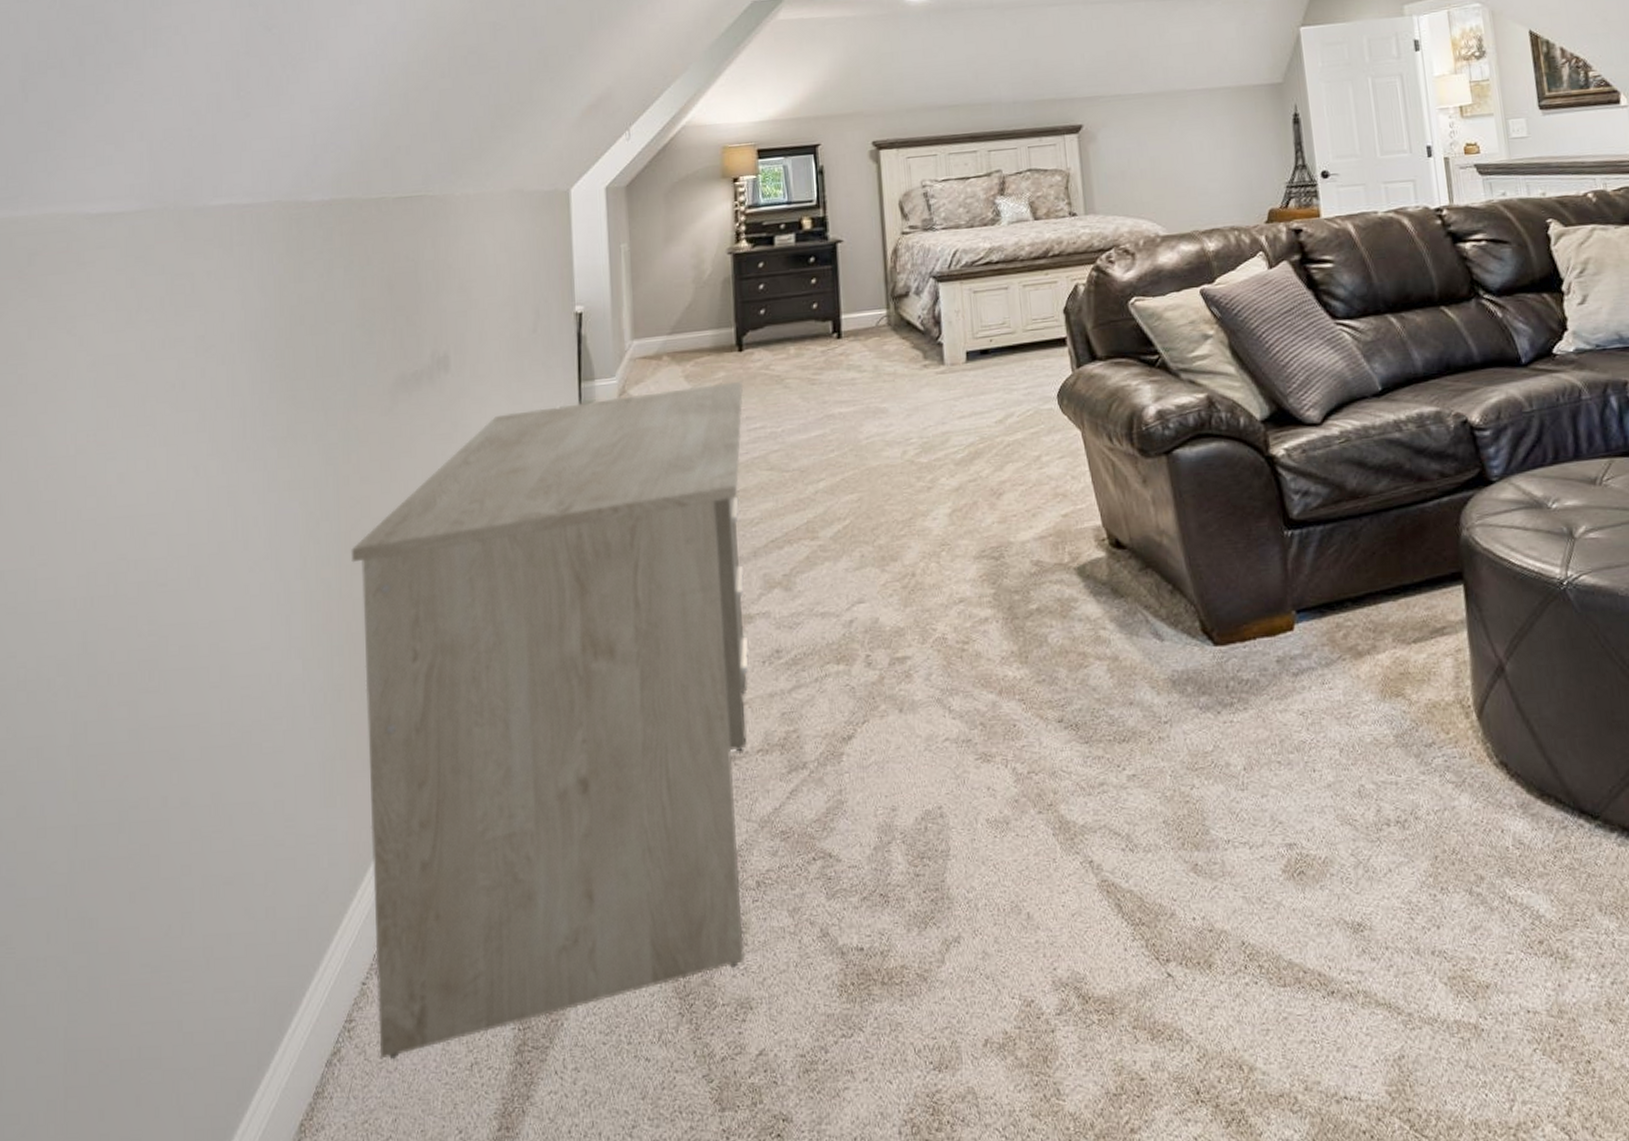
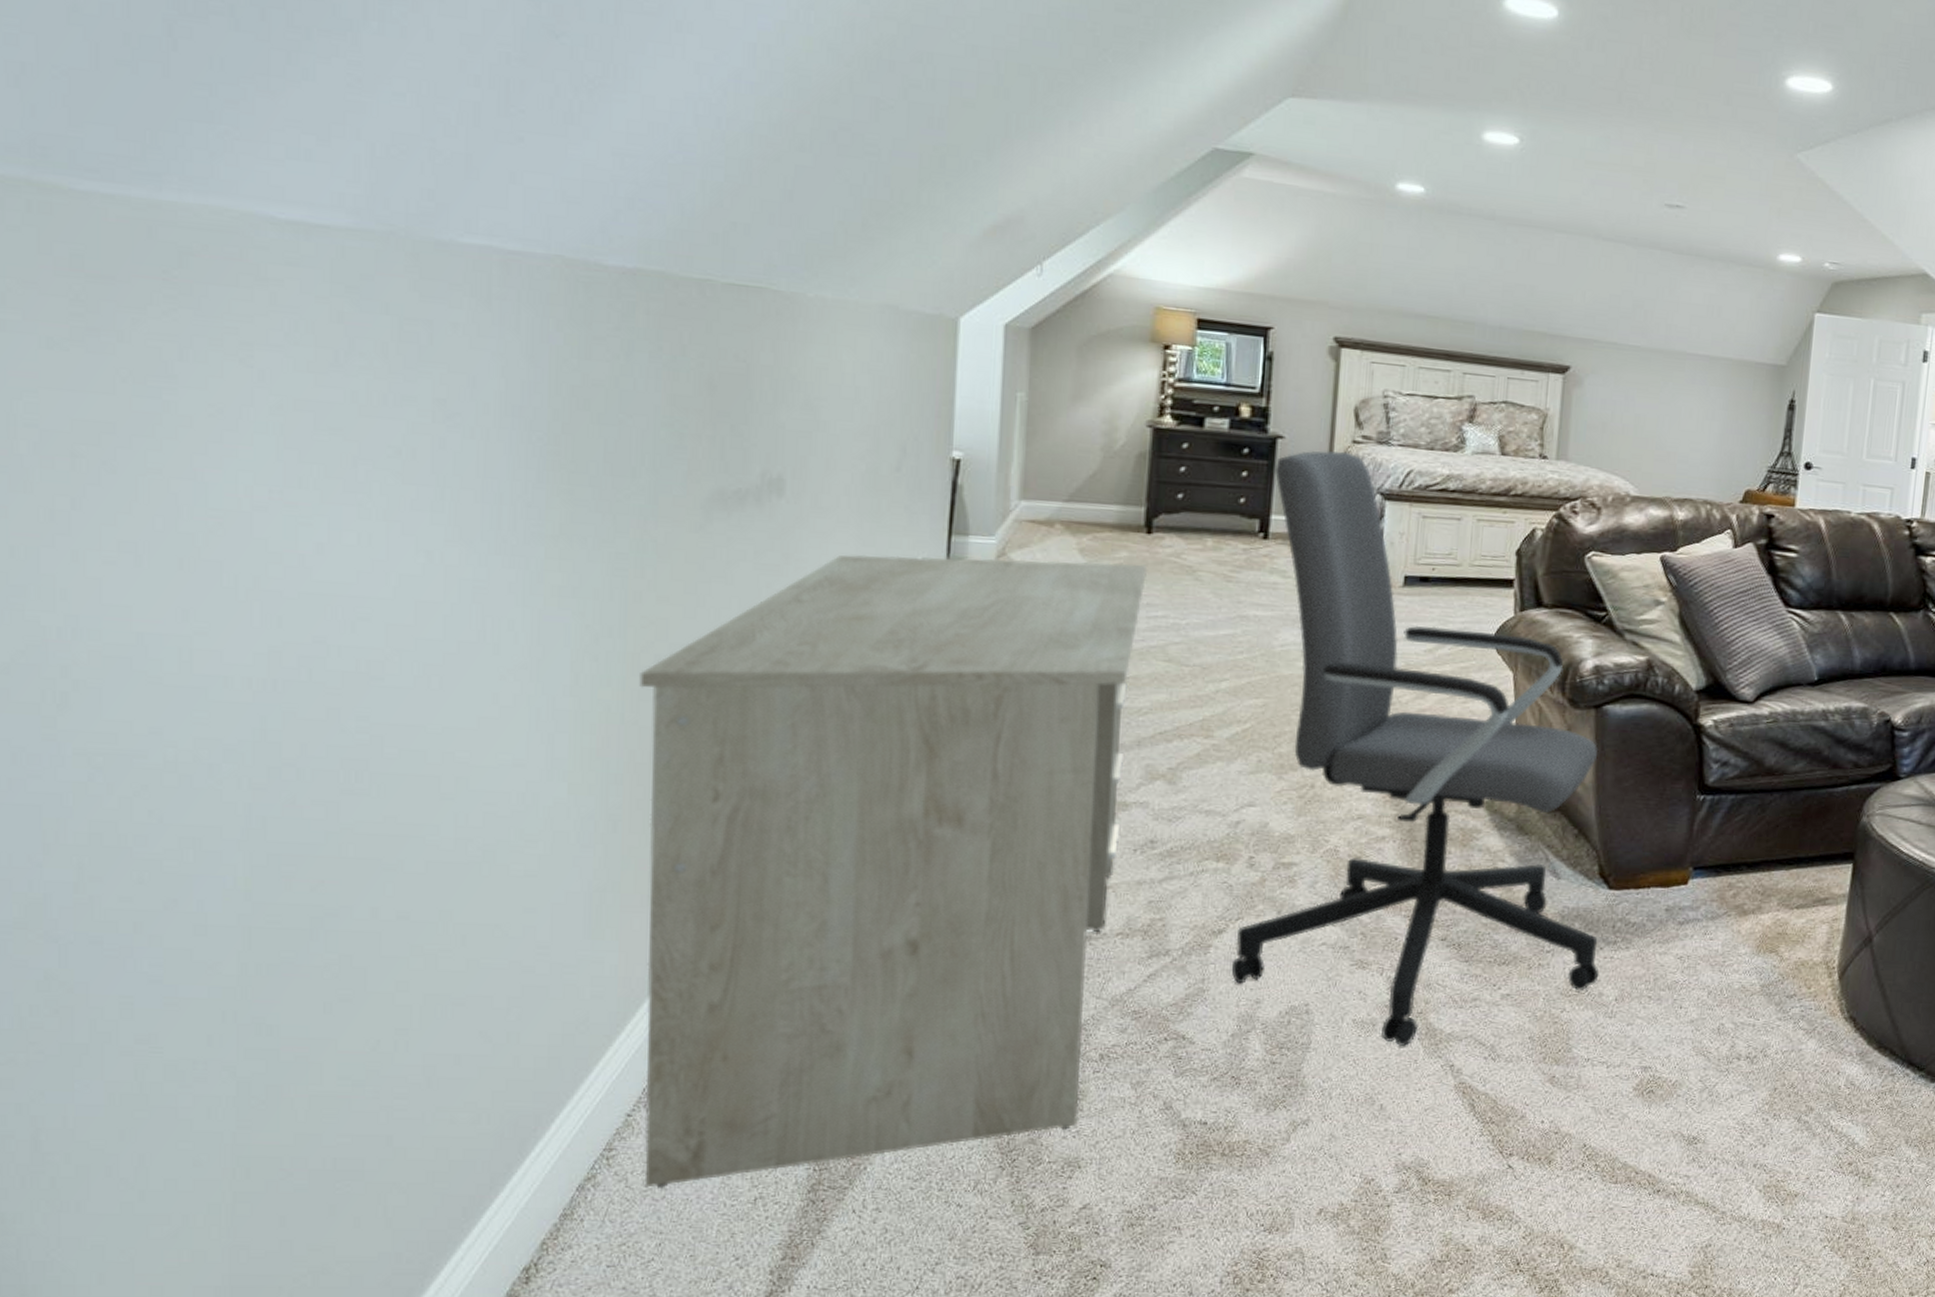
office chair: none [839,243,1223,846] -> present [1231,451,1599,1047]

